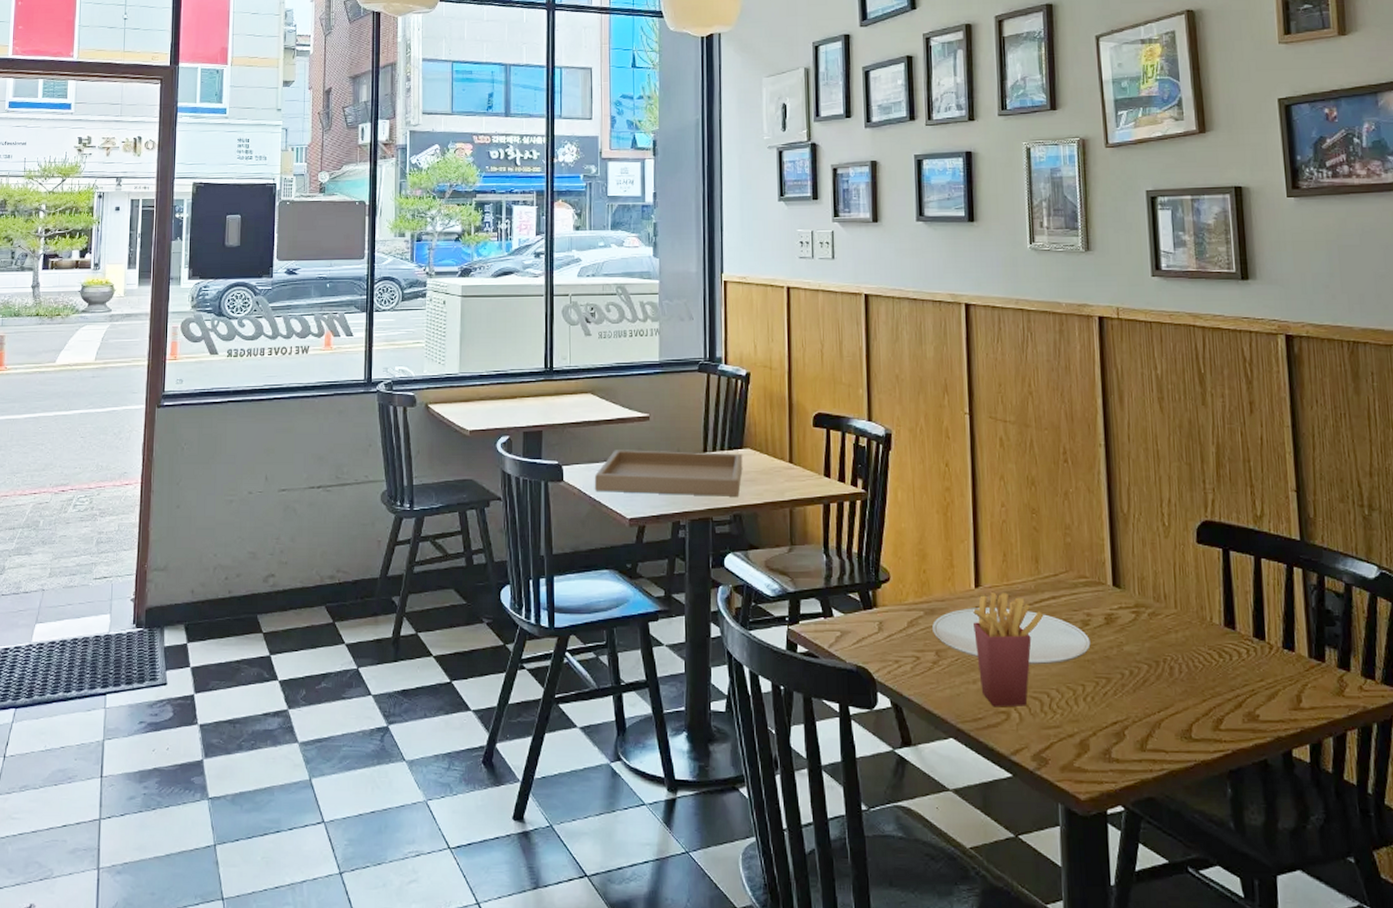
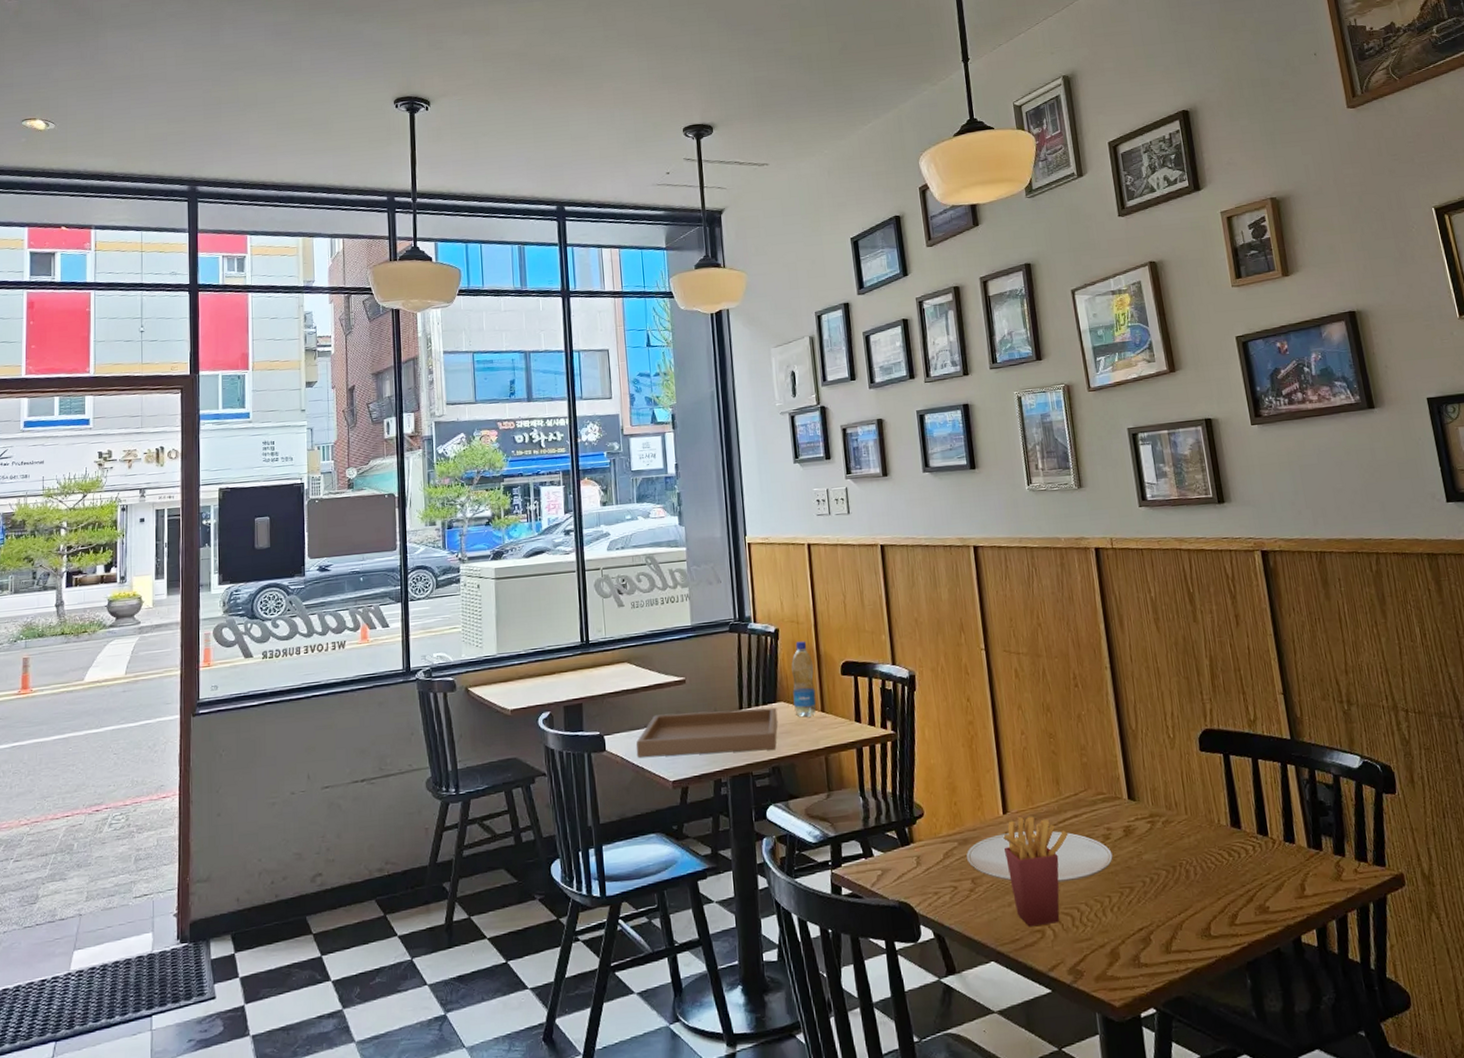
bottle: none [760,388,785,468] -> present [791,641,817,718]

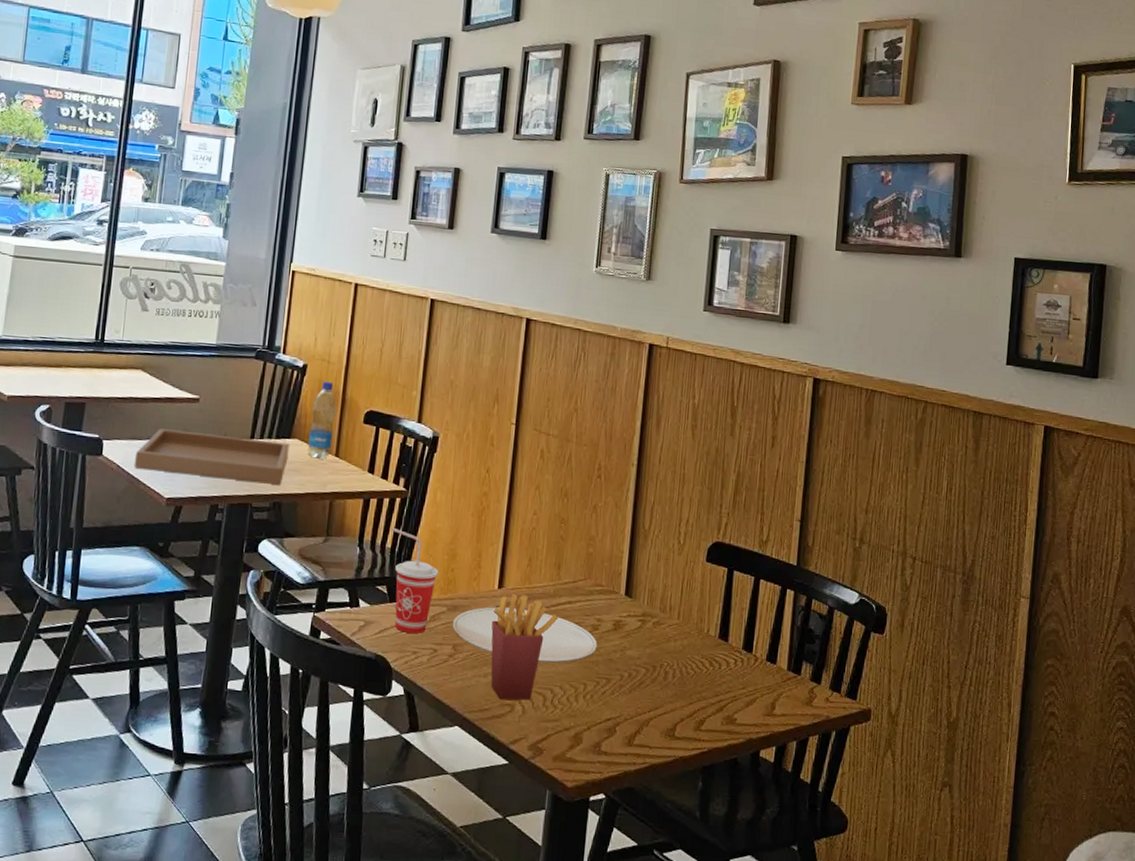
beverage cup: none [888,771,943,875] -> present [391,527,438,633]

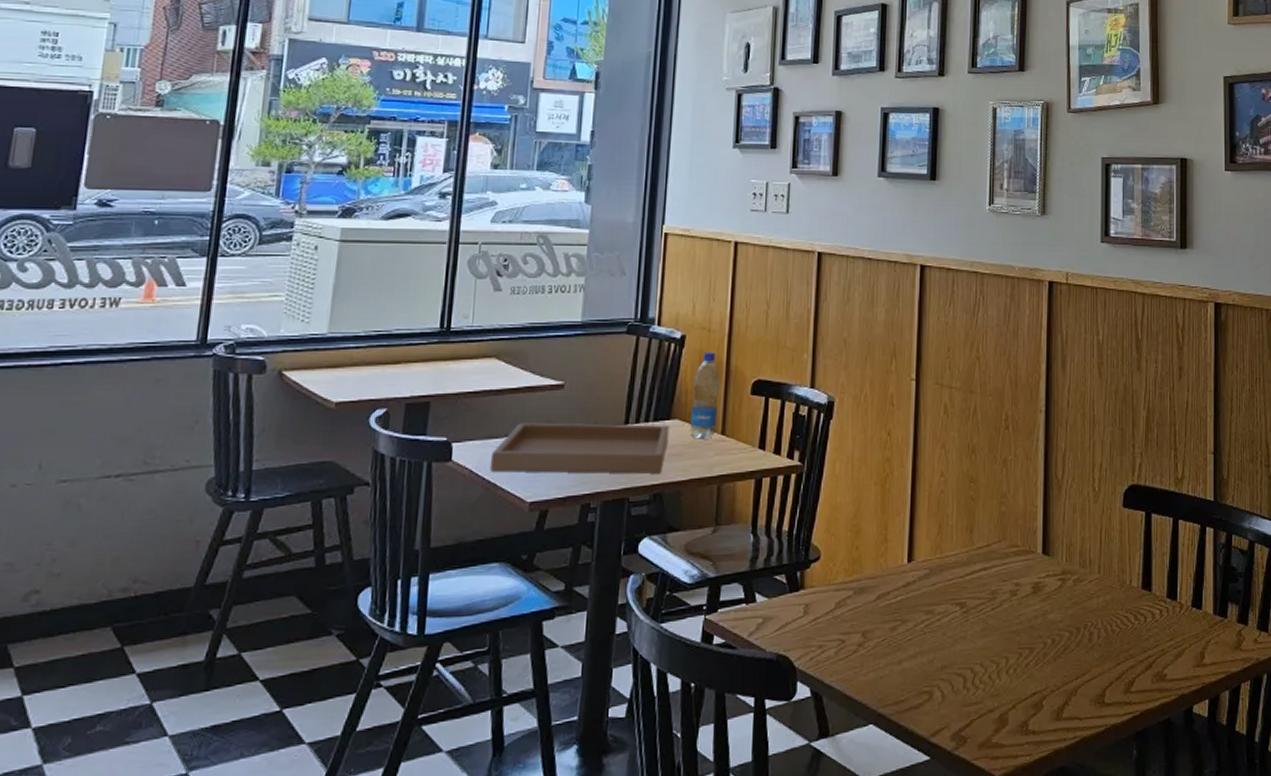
beverage cup: present [391,527,438,633] -> none [787,507,842,625]
plate: present [453,607,598,664] -> none [861,582,1017,640]
french fries: present [490,594,559,701] -> none [903,566,974,688]

